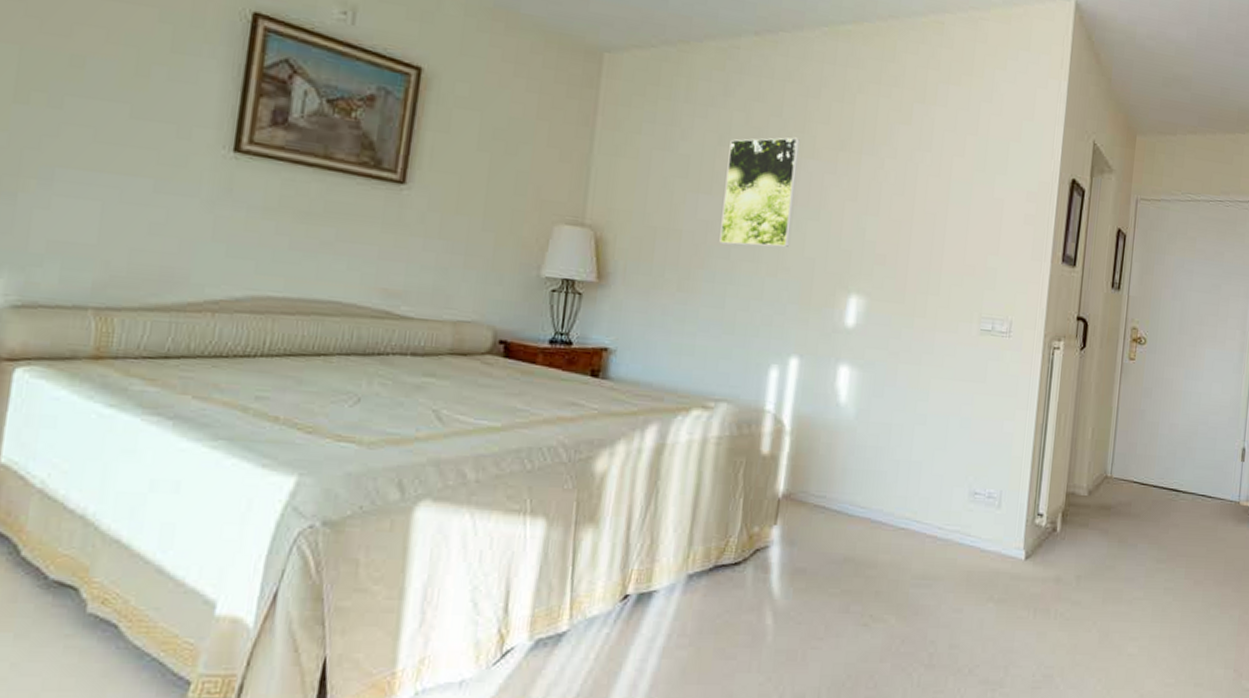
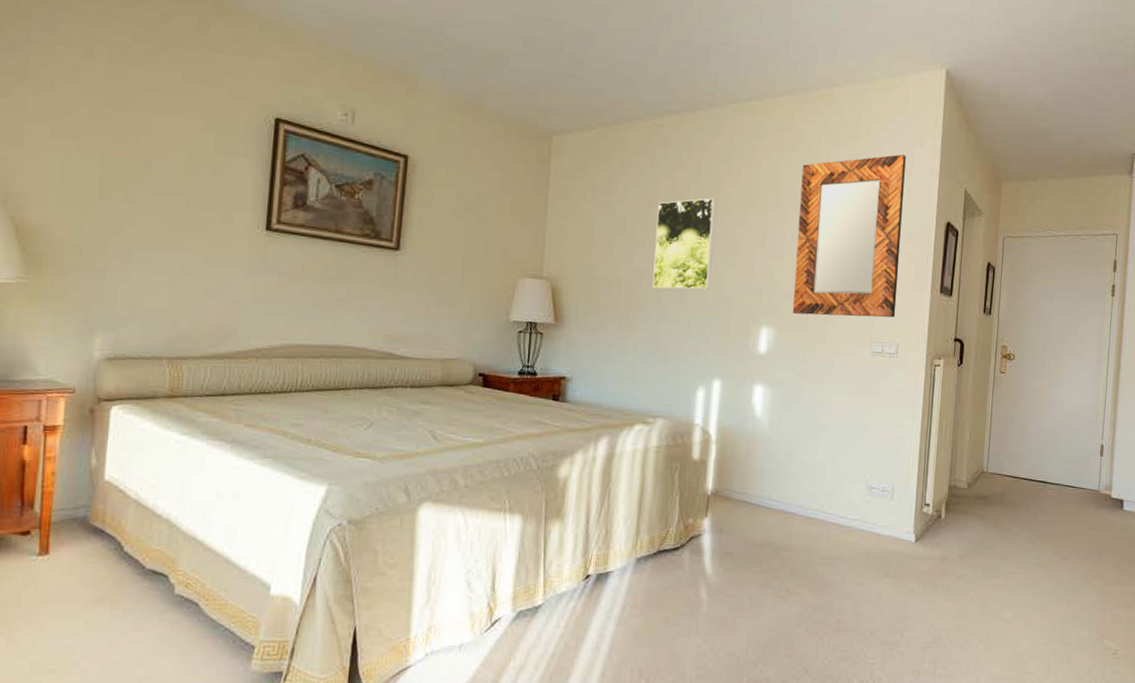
home mirror: none [887,96,1027,290] -> present [792,154,906,318]

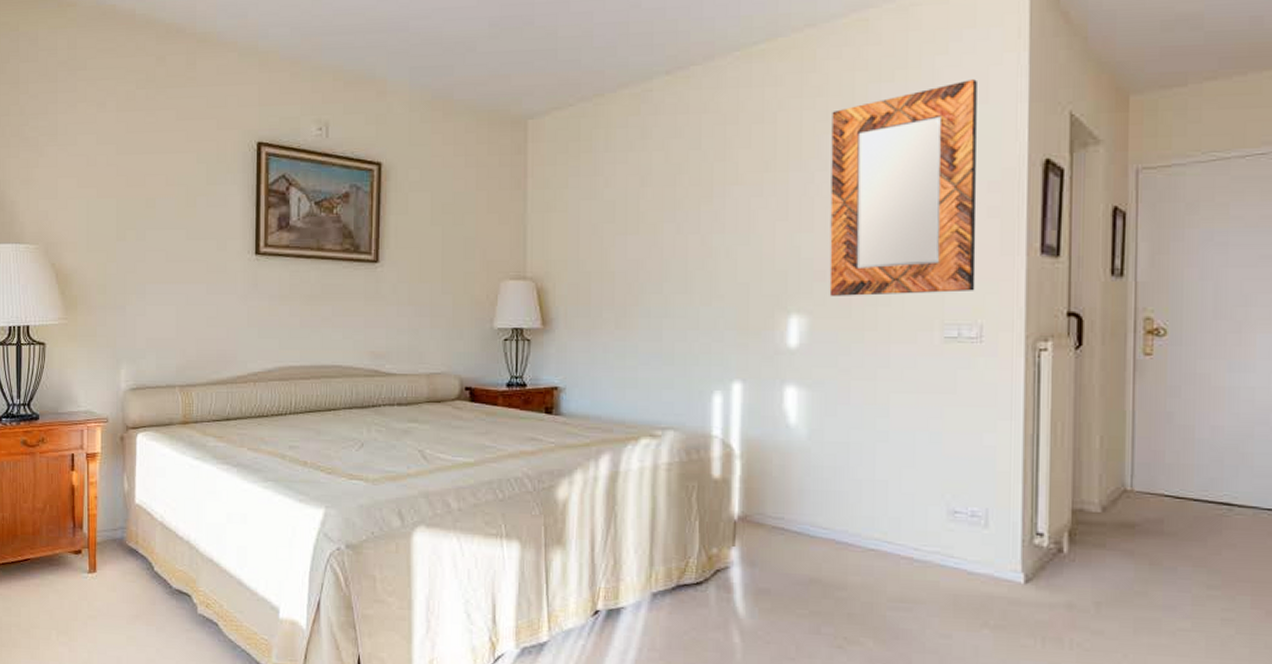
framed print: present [652,198,715,290] -> none [651,166,723,280]

